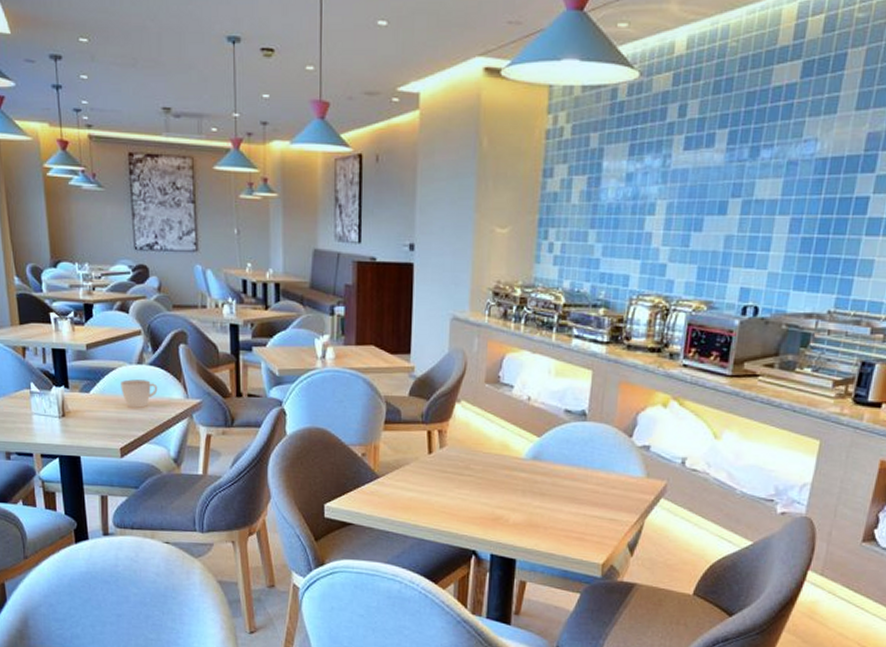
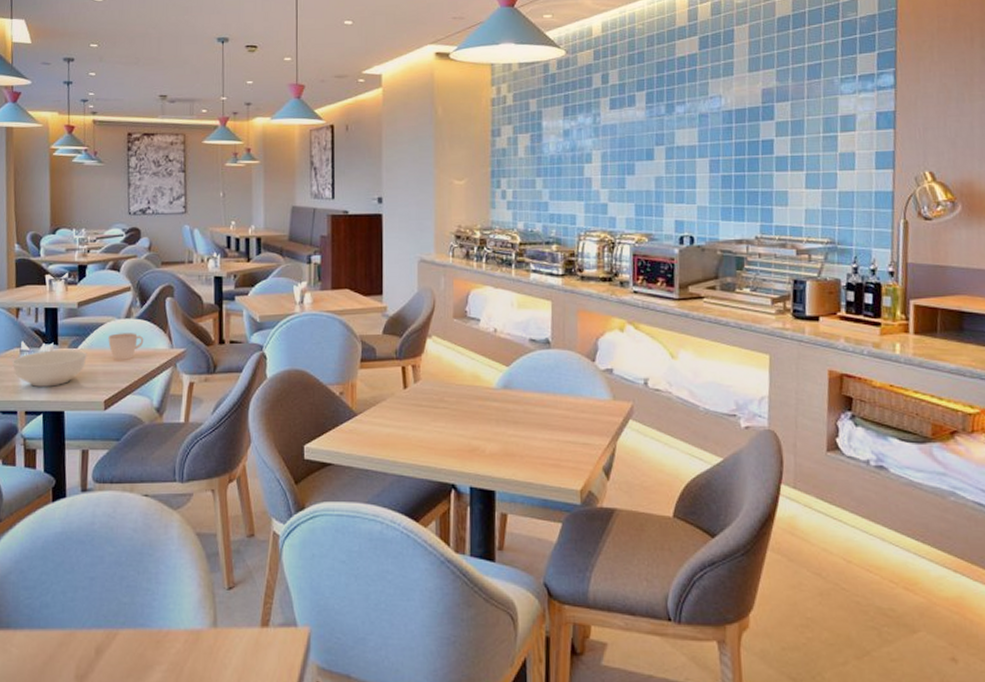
bowl: none [22,393,100,431] -> present [11,350,87,387]

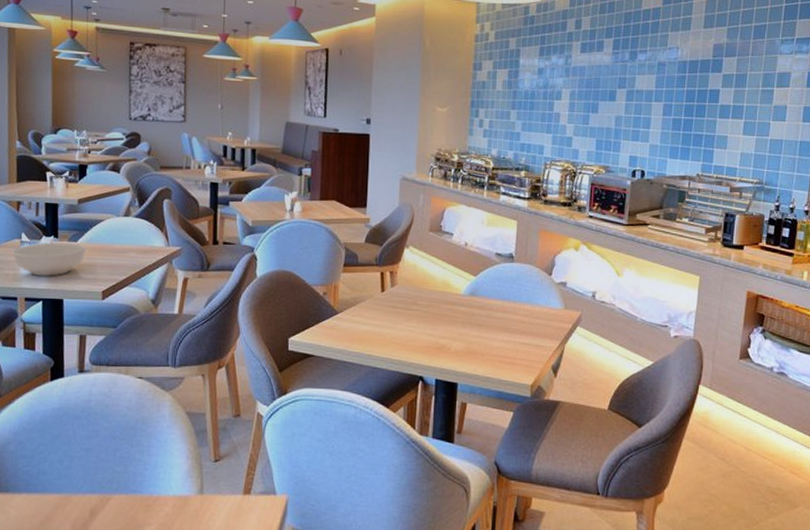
cup: present [108,333,144,360] -> none [107,230,142,255]

